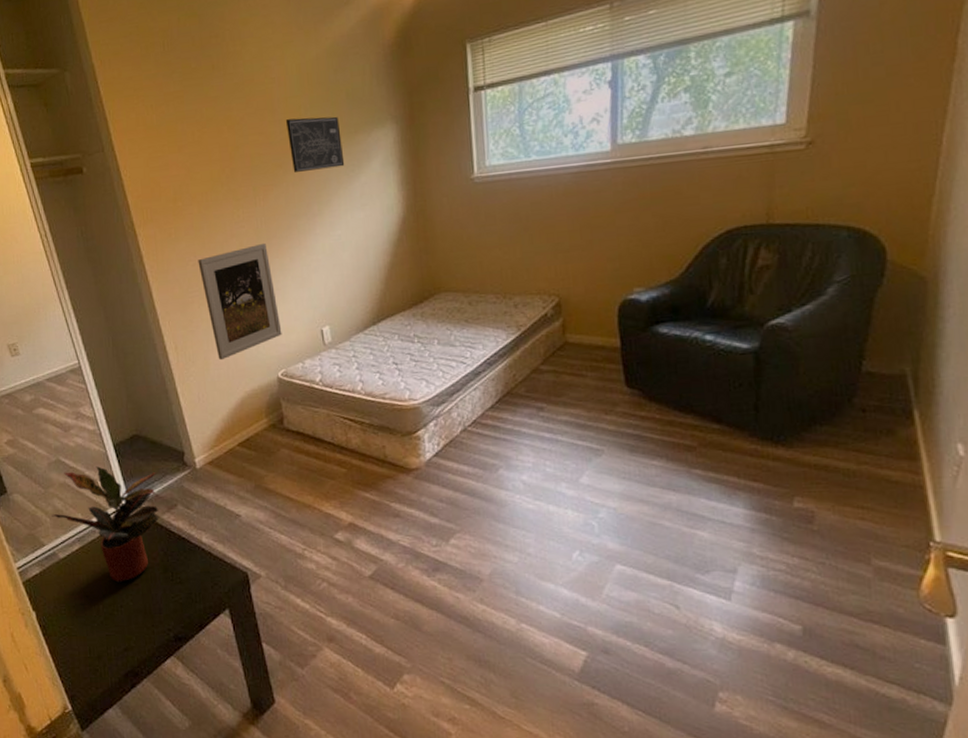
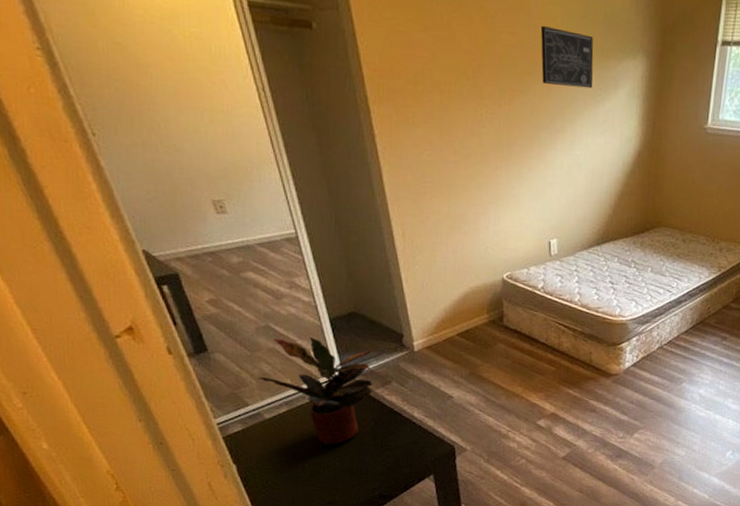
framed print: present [198,242,282,361] -> none [434,147,512,255]

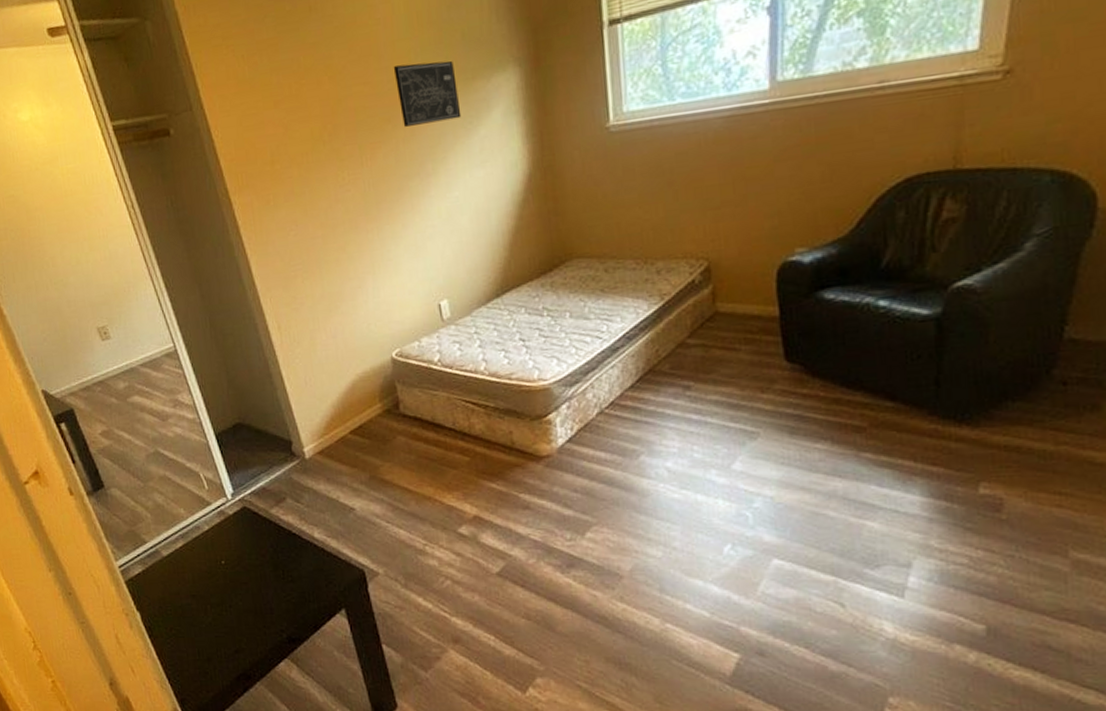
potted plant: present [258,337,374,445] -> none [152,458,268,582]

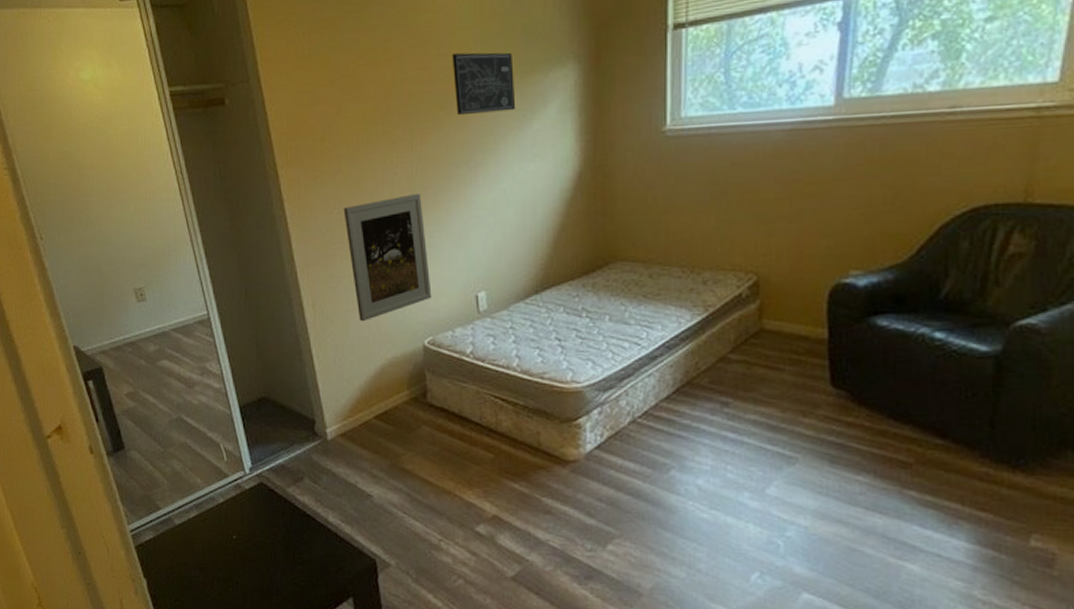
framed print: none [300,208,395,340] -> present [343,193,432,322]

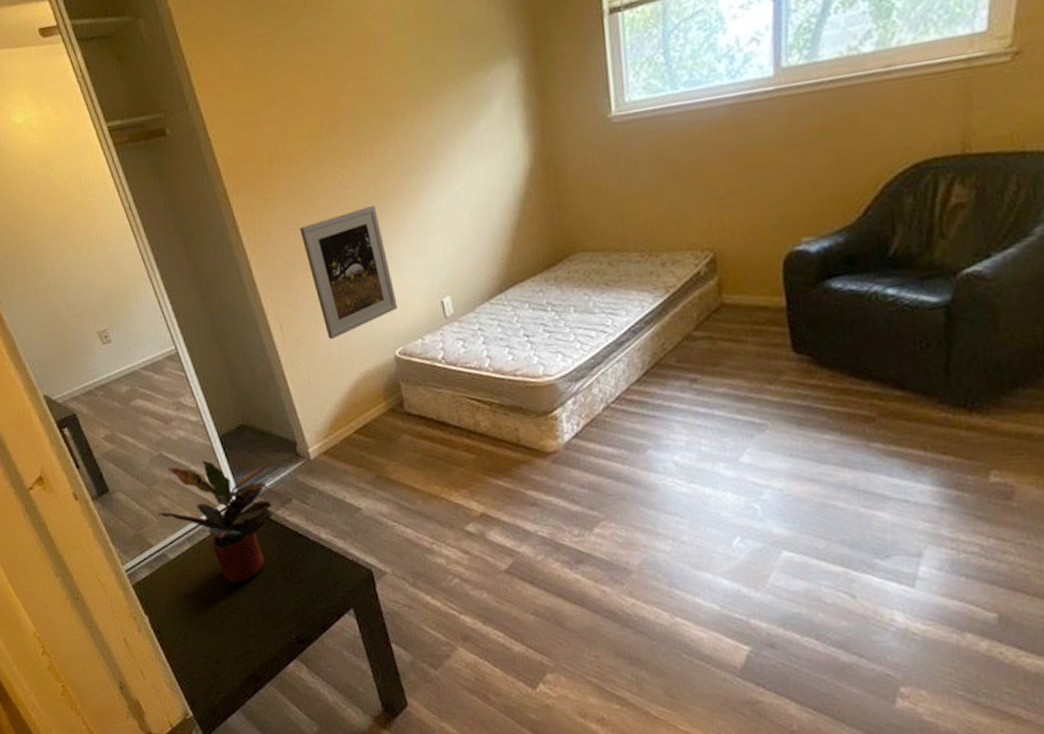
potted plant: none [169,428,285,557] -> present [158,460,274,584]
wall art: present [451,52,516,115] -> none [390,53,461,122]

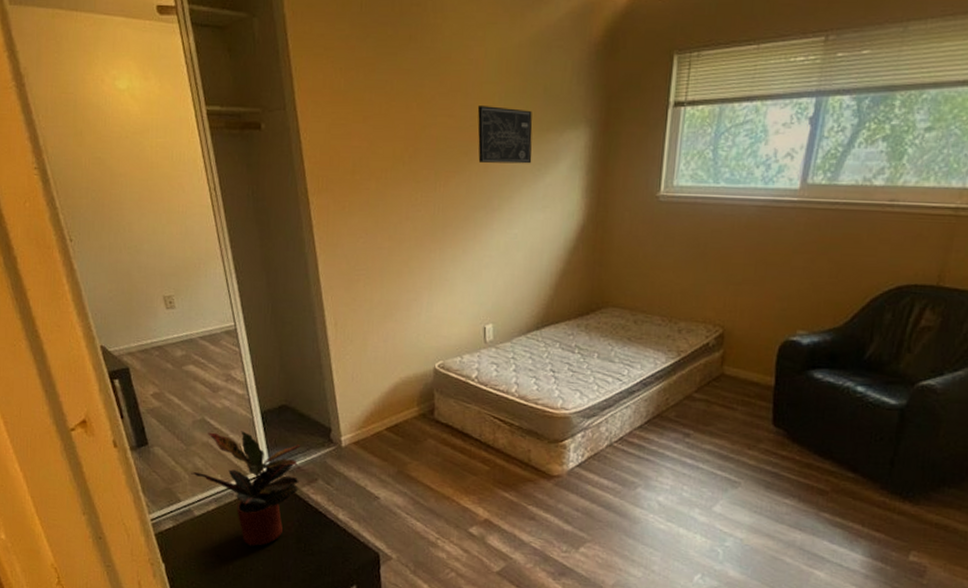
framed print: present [299,205,398,340] -> none [368,230,445,343]
wall art: none [390,53,461,122] -> present [477,106,533,164]

